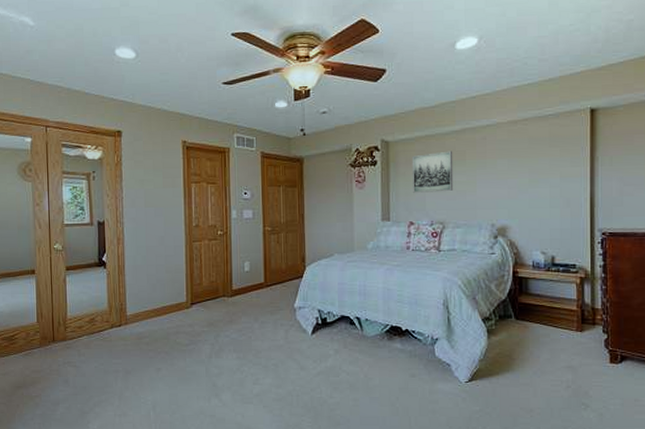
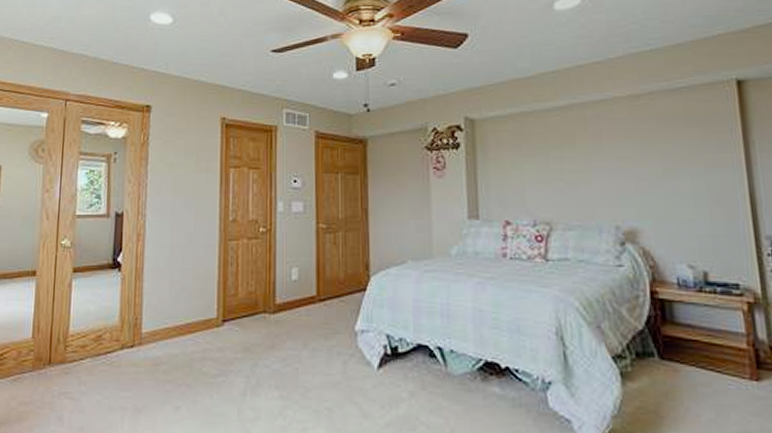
wall art: present [411,151,454,193] -> none [504,131,562,184]

